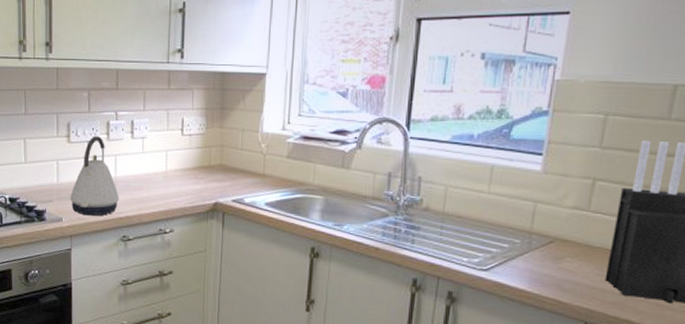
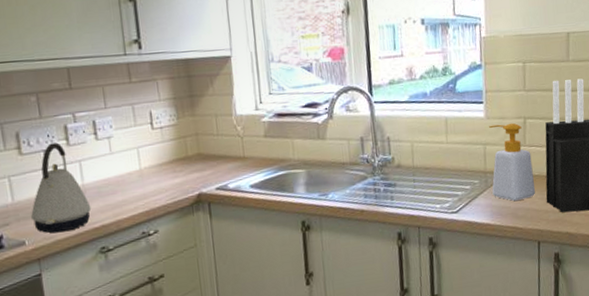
soap bottle: none [535,181,595,272] -> present [489,123,536,202]

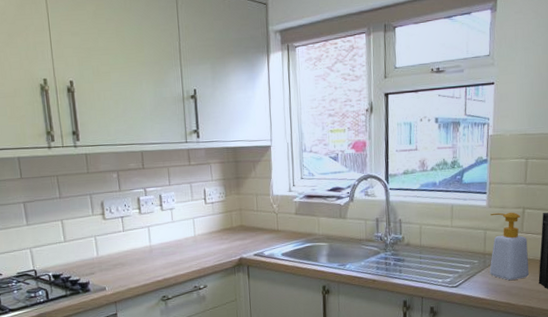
kettle: present [31,142,92,234] -> none [111,211,156,283]

